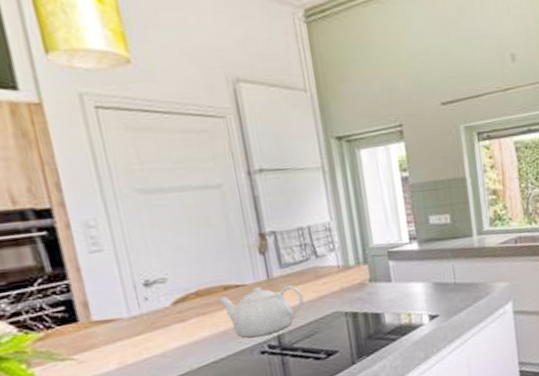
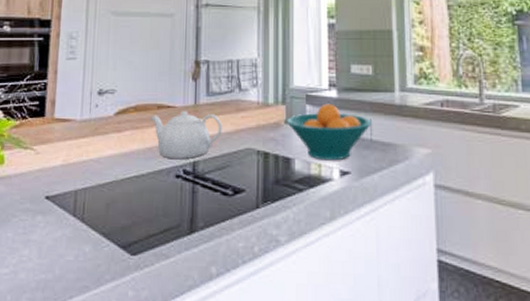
fruit bowl: none [371,256,454,310] -> present [287,103,372,161]

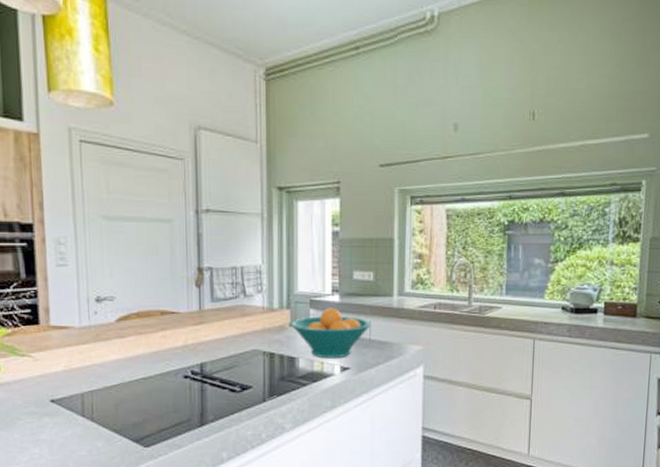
teapot: present [150,111,222,159] -> none [154,316,228,361]

